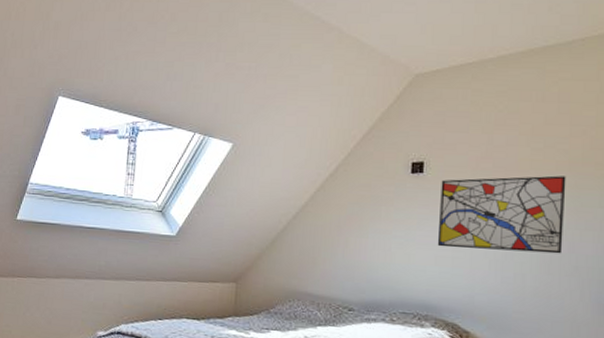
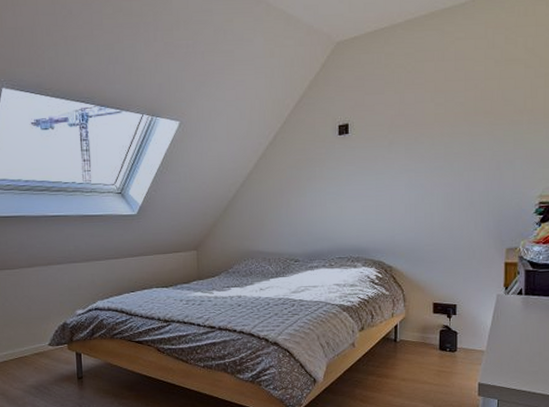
wall art: present [437,175,566,254] -> none [363,126,463,198]

